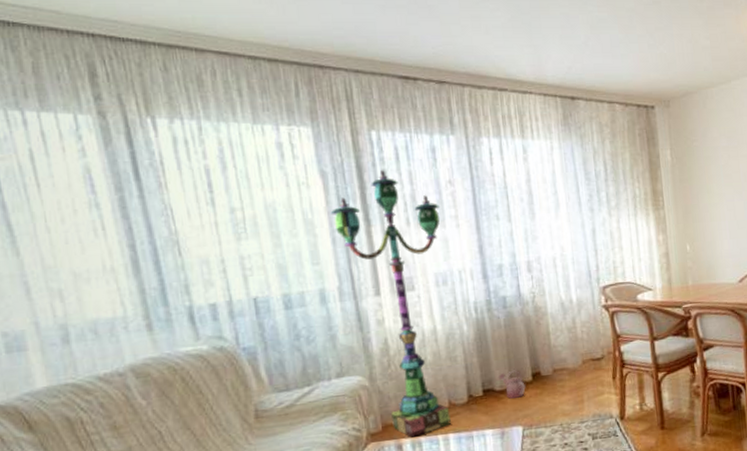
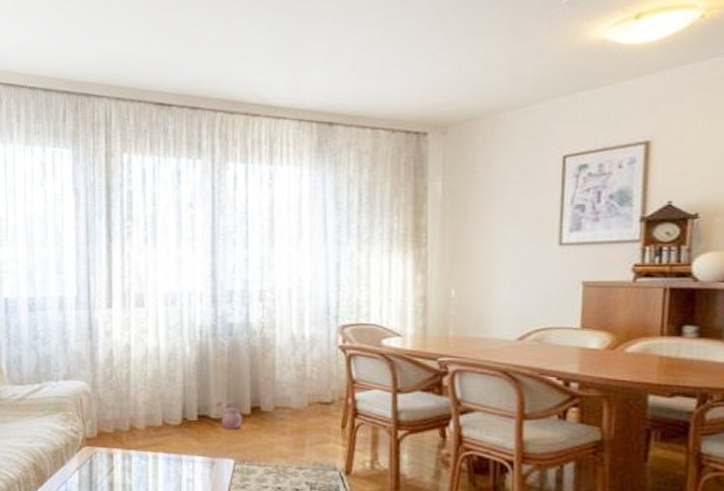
floor lamp: present [330,170,451,438] -> none [78,191,178,449]

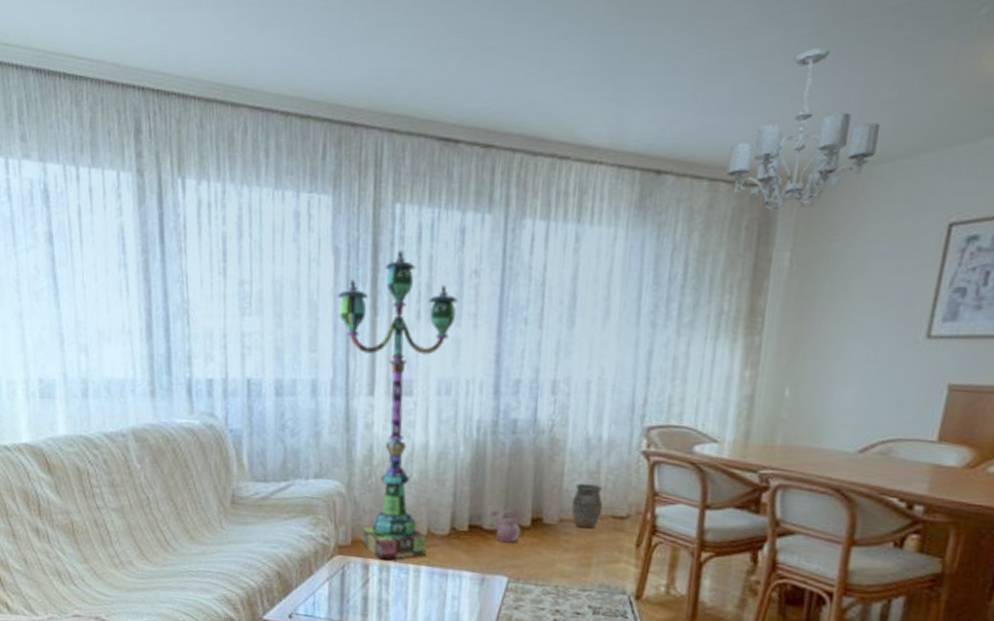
floor lamp: none [78,191,178,449] -> present [337,251,458,560]
vase: none [284,375,311,414] -> present [571,483,603,529]
chandelier: none [384,30,500,151] -> present [726,48,881,211]

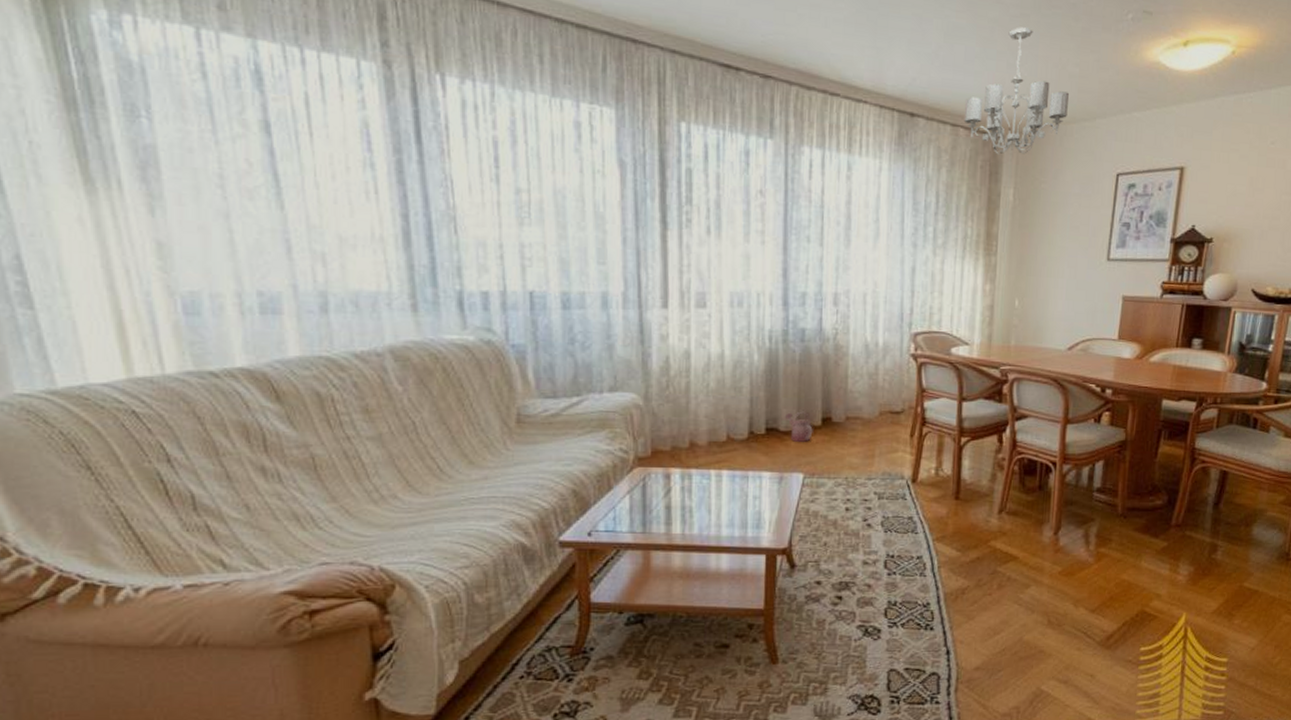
floor lamp: present [337,251,458,560] -> none [624,168,745,468]
vase: present [571,483,603,529] -> none [856,384,882,424]

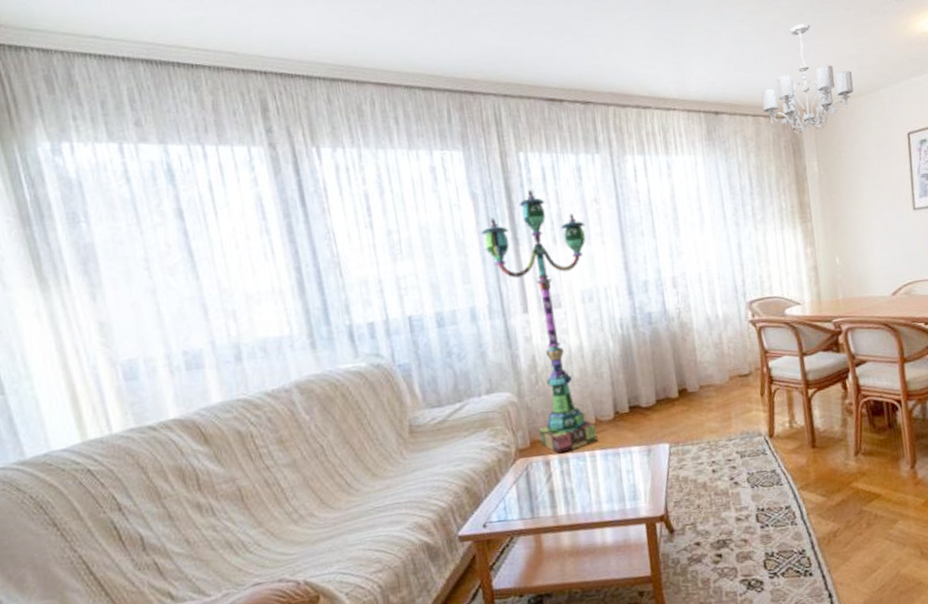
floor lamp: none [624,168,745,468] -> present [480,190,598,454]
watering can: present [784,411,813,442] -> none [644,386,672,416]

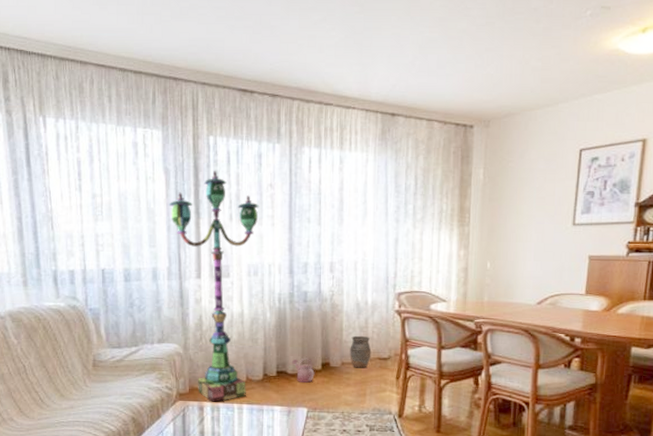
watering can: none [644,386,672,416] -> present [291,358,315,383]
vase: none [706,353,731,390] -> present [350,335,372,368]
chandelier: present [760,23,854,134] -> none [438,33,533,141]

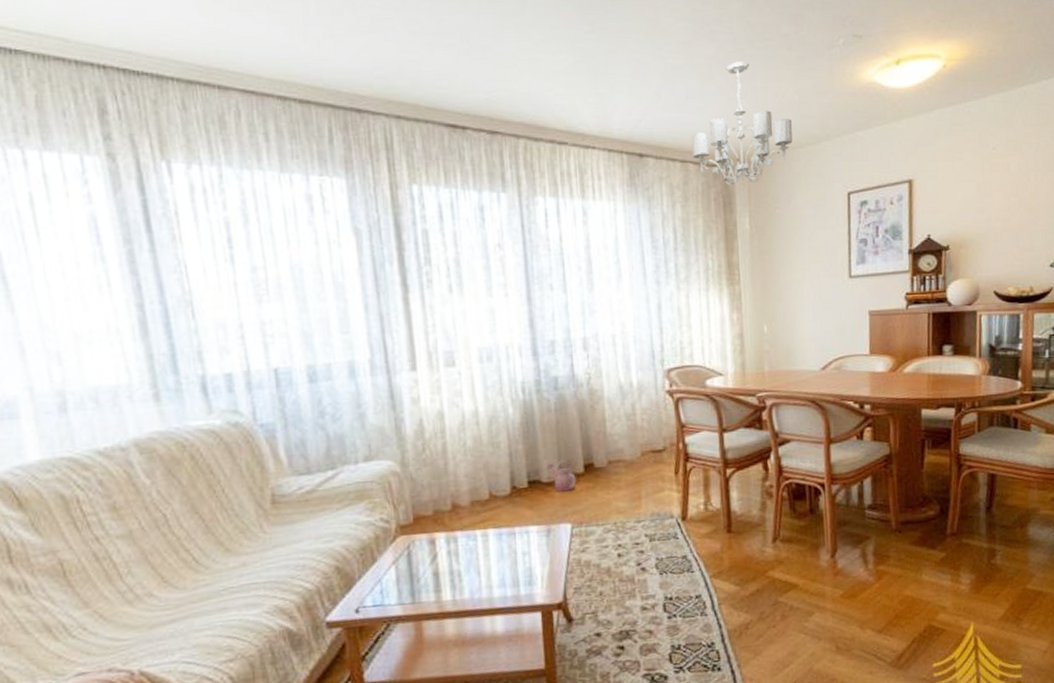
floor lamp: present [169,171,259,402] -> none [363,230,491,532]
vase: present [350,335,372,368] -> none [616,425,643,466]
chandelier: none [438,33,533,141] -> present [691,61,793,186]

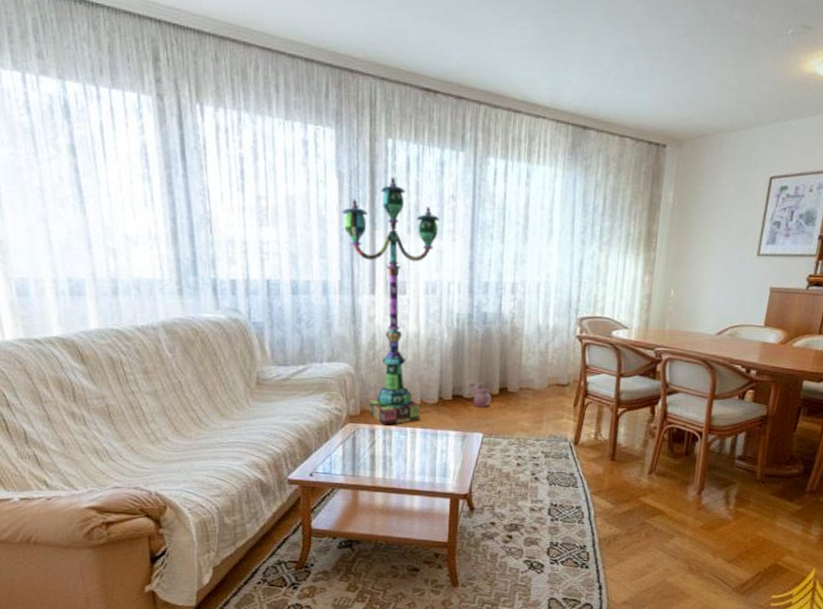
floor lamp: none [363,230,491,532] -> present [341,178,440,425]
chandelier: present [691,61,793,186] -> none [630,45,729,162]

